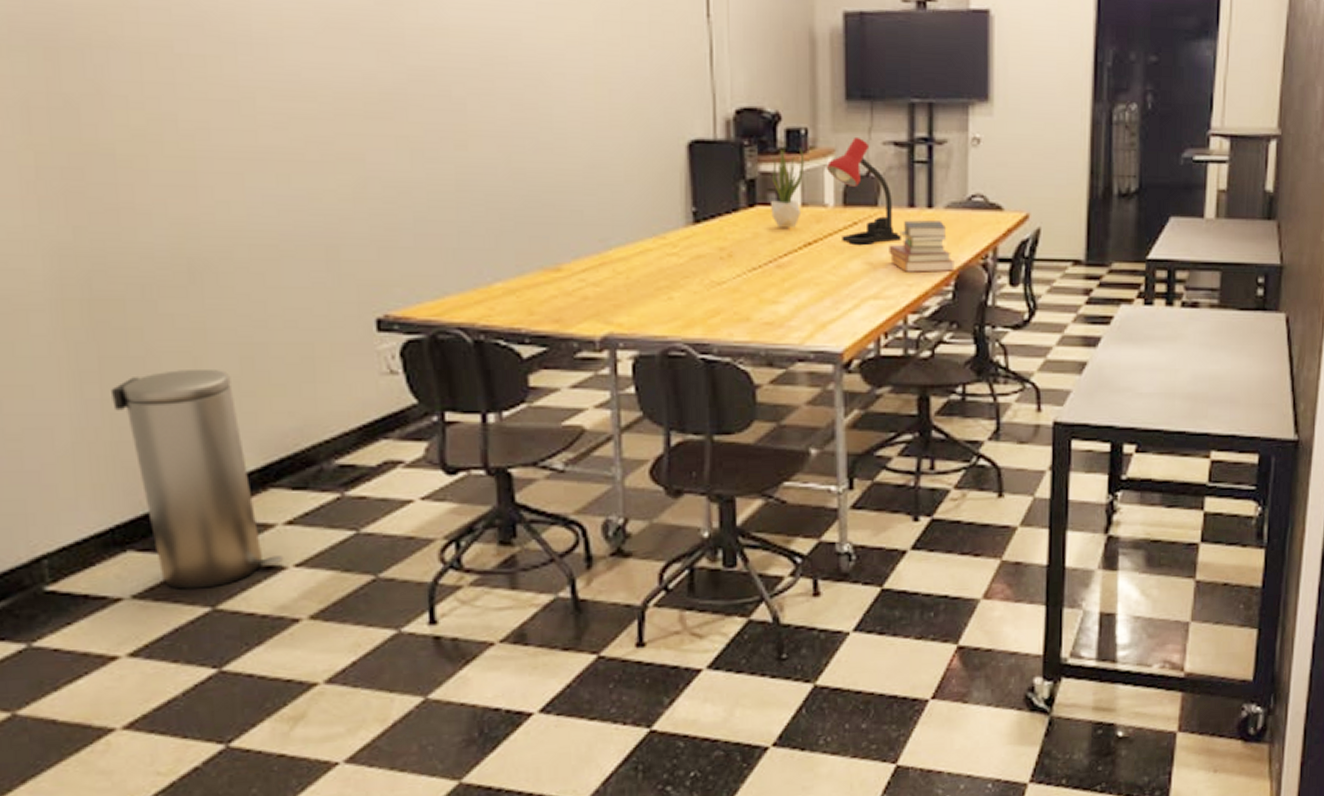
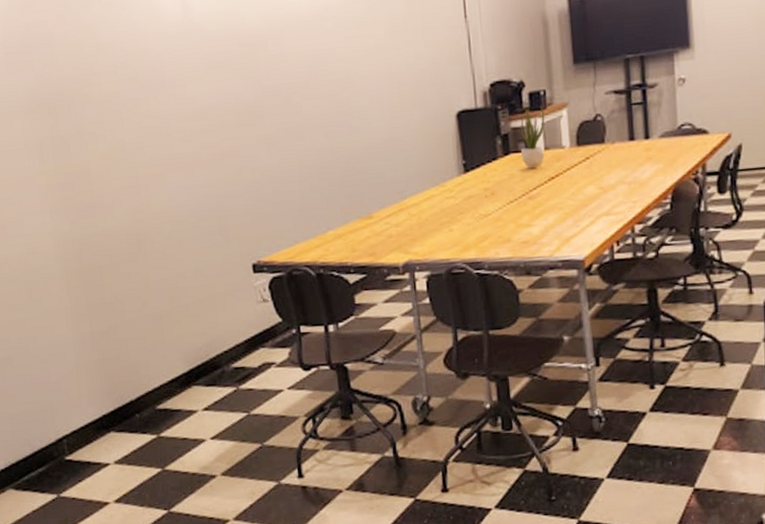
pedal bin: present [111,370,284,589] -> none [96,307,204,457]
desk lamp: present [827,136,901,245] -> none [562,91,625,175]
books: present [889,220,954,273] -> none [615,148,671,192]

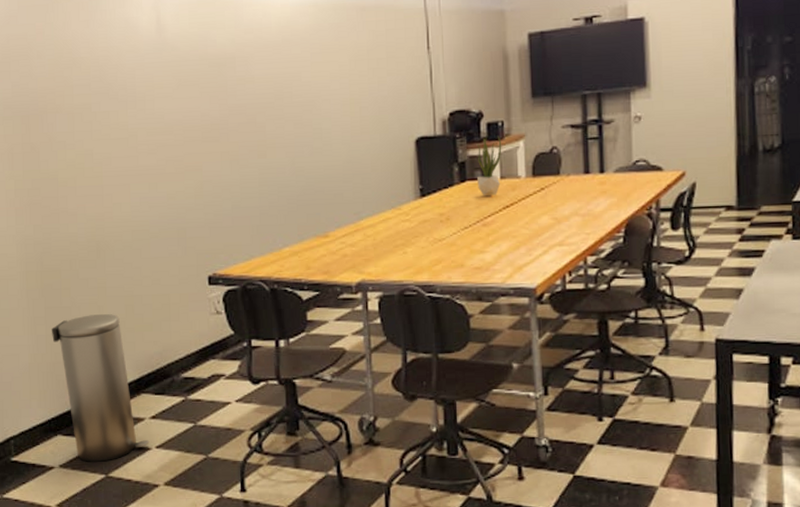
pedal bin: none [96,307,204,457] -> present [52,314,150,462]

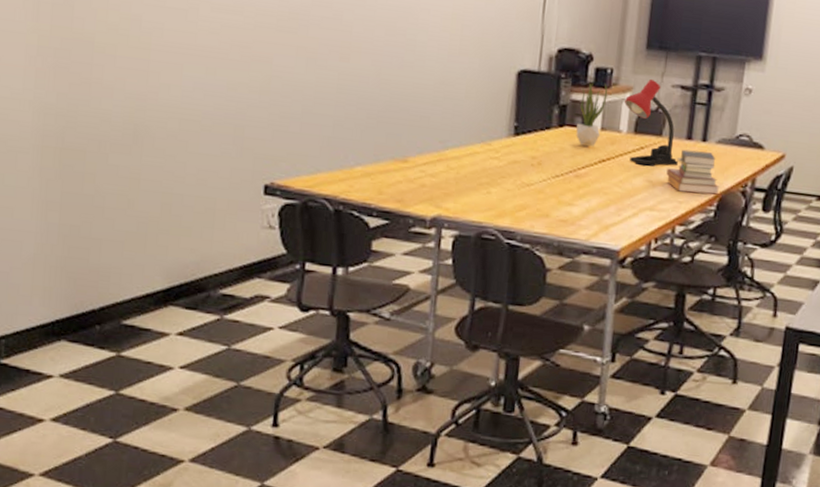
pedal bin: present [52,314,150,462] -> none [66,208,173,377]
desk lamp: none [519,123,579,205] -> present [625,78,678,167]
books: none [570,182,624,224] -> present [666,149,719,195]

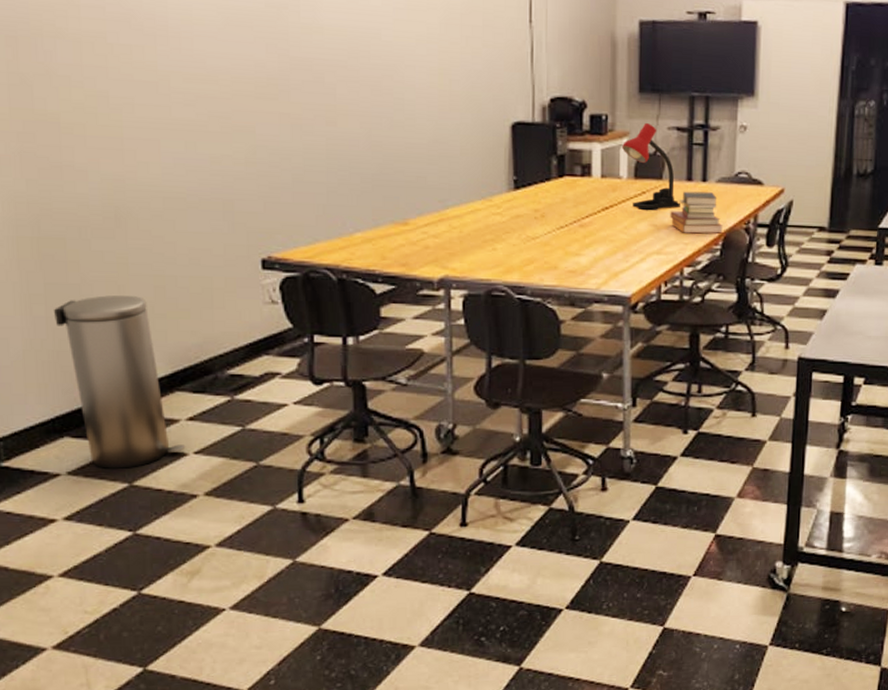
pedal bin: none [66,208,173,377] -> present [54,295,186,469]
potted plant: present [576,83,608,147] -> none [577,130,605,195]

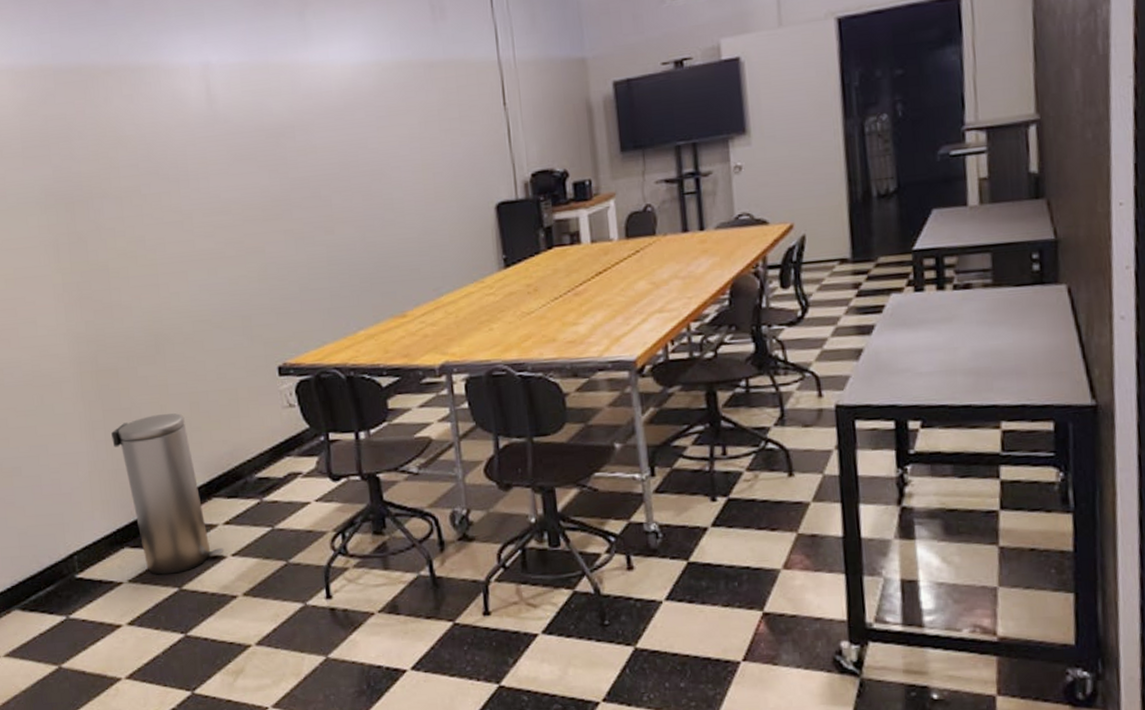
desk lamp: present [622,122,680,210] -> none [609,180,679,269]
books: present [670,191,723,234] -> none [668,240,729,287]

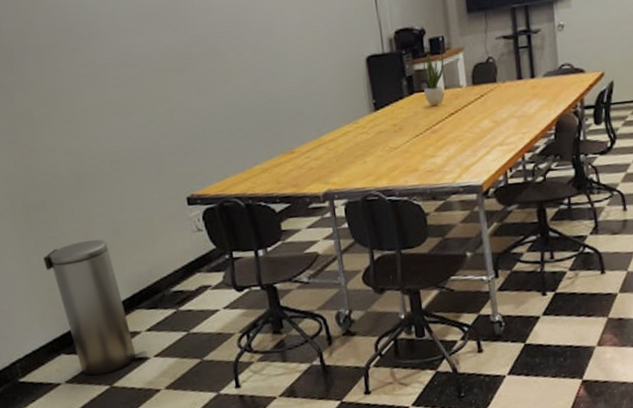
potted plant: none [564,197,592,263] -> present [422,51,445,106]

